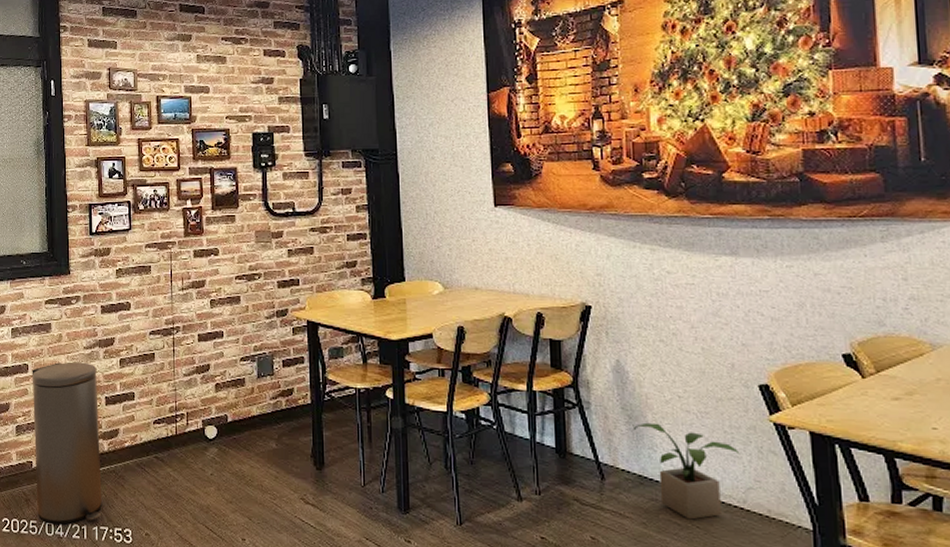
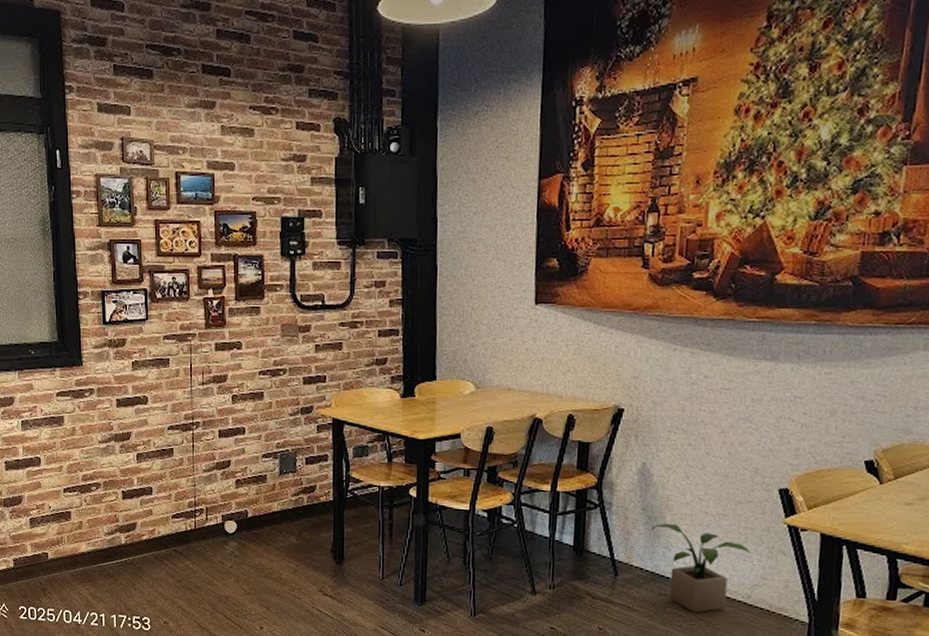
pedal bin: present [32,362,102,525] -> none [44,455,120,613]

